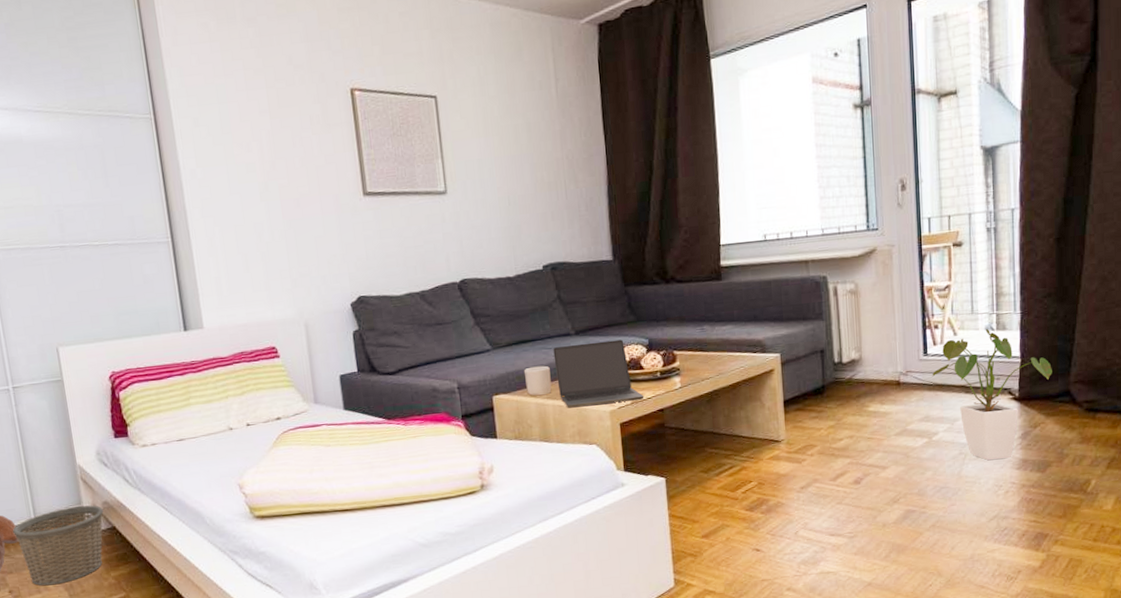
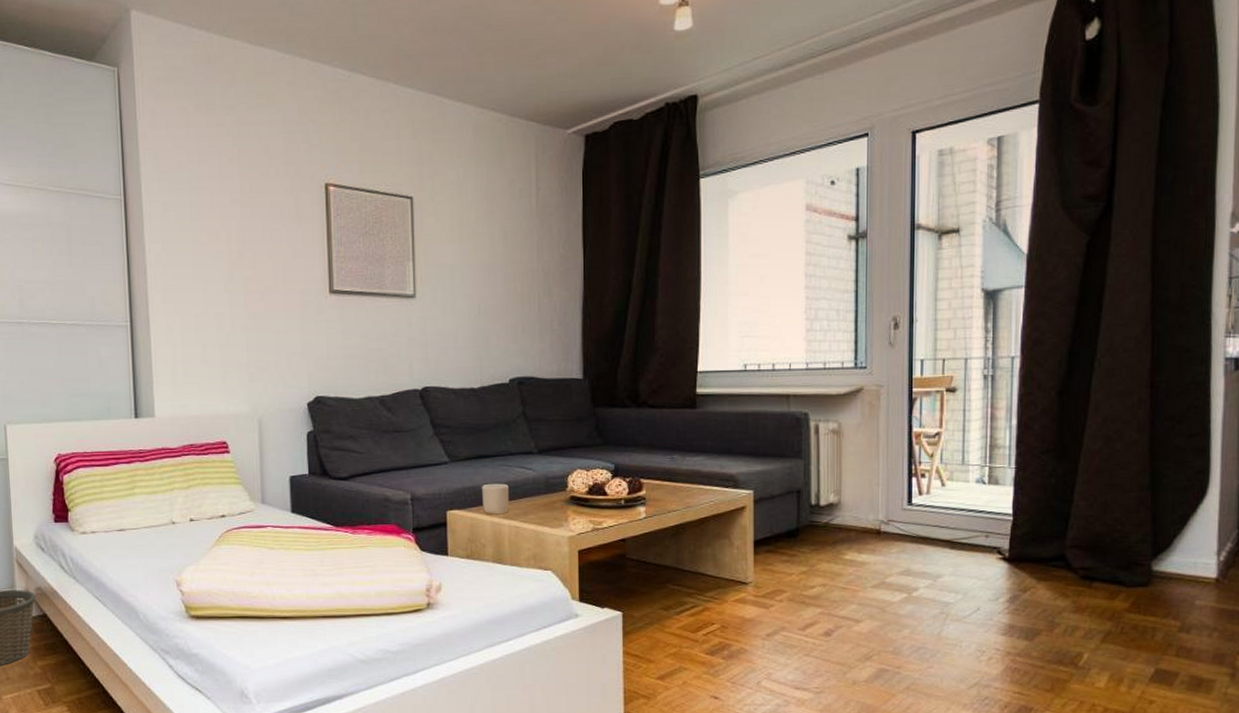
laptop: present [553,339,644,408] -> none [513,462,606,530]
house plant: present [931,328,1052,461] -> none [914,481,1047,623]

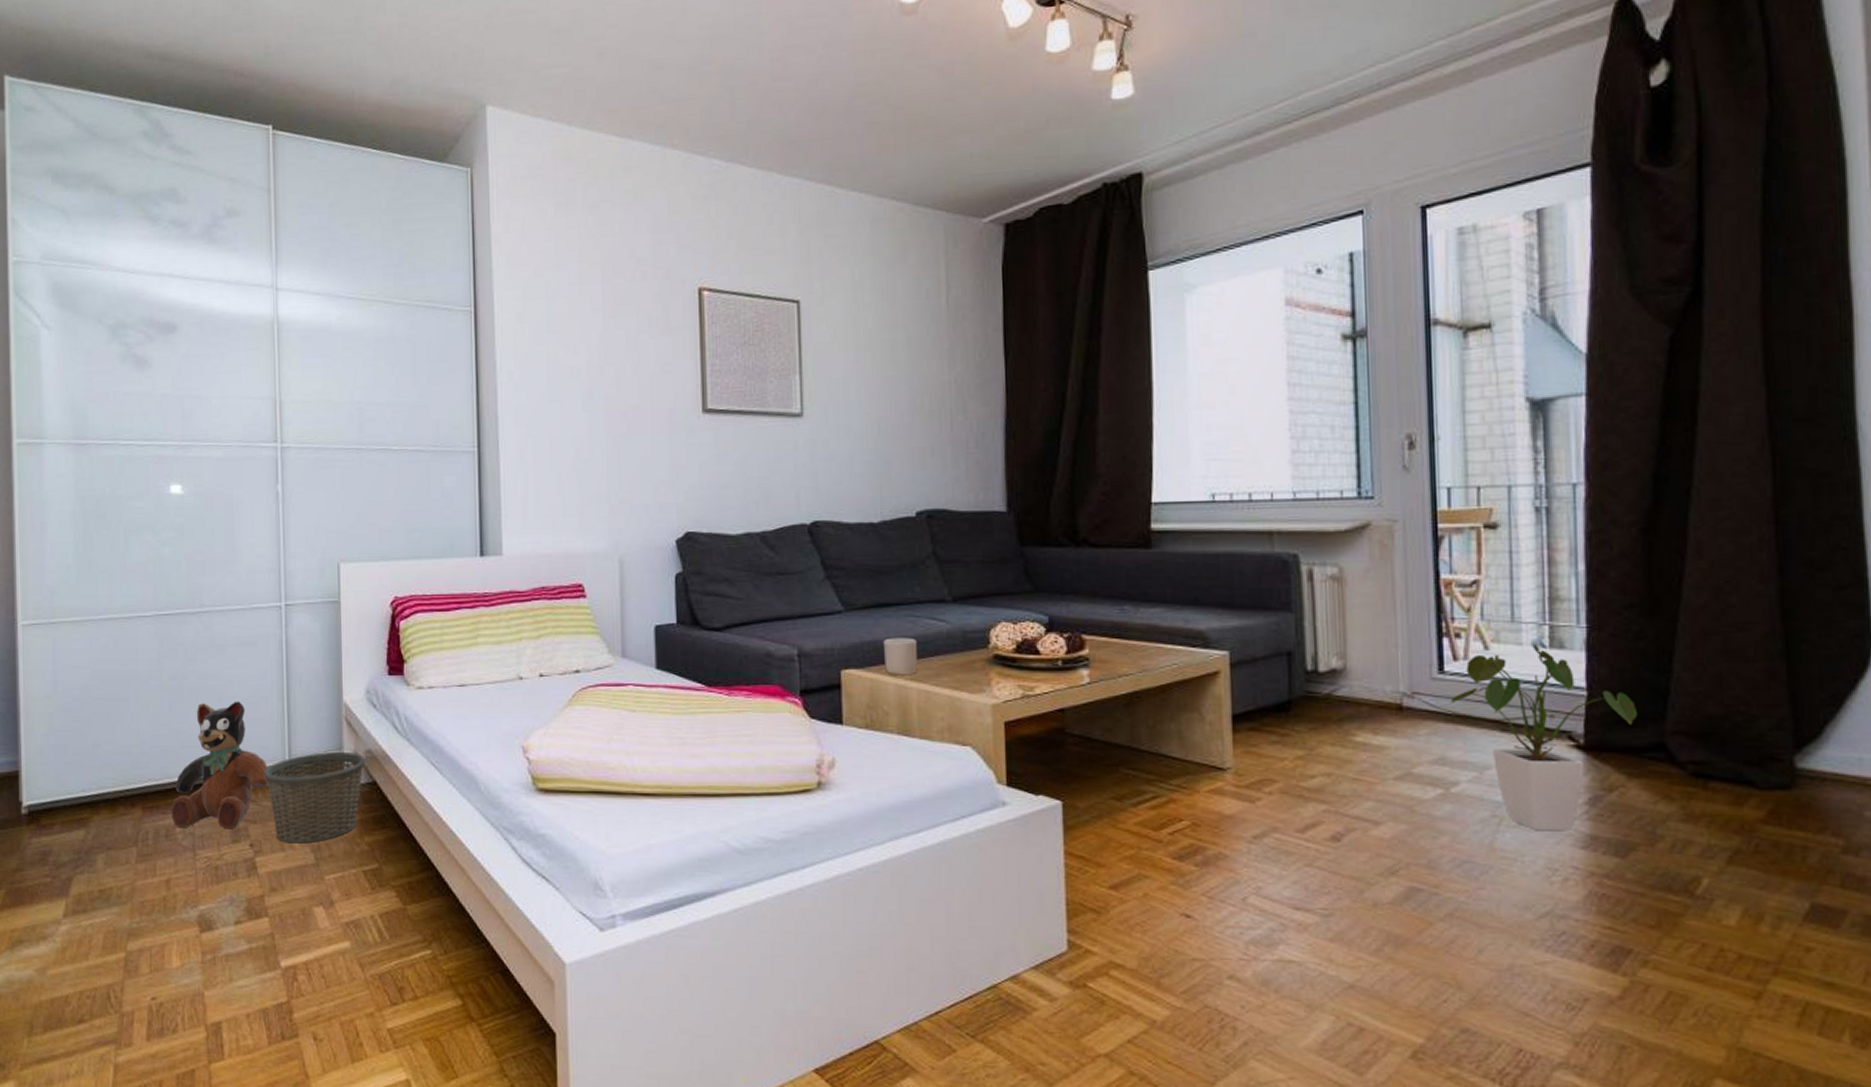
house plant: none [914,481,1047,623] -> present [1449,644,1637,832]

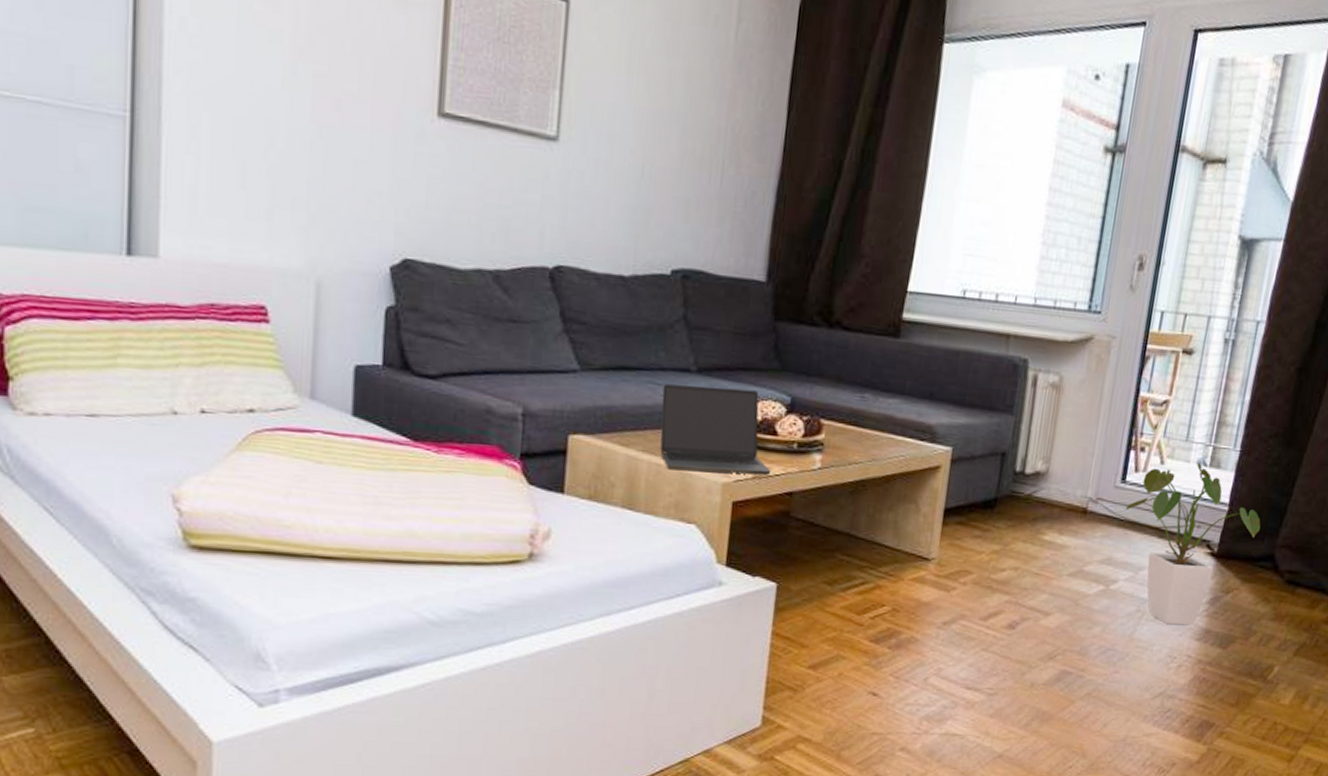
mug: present [882,637,918,676] -> none [617,404,654,447]
laptop: none [922,613,1039,695] -> present [660,384,771,475]

